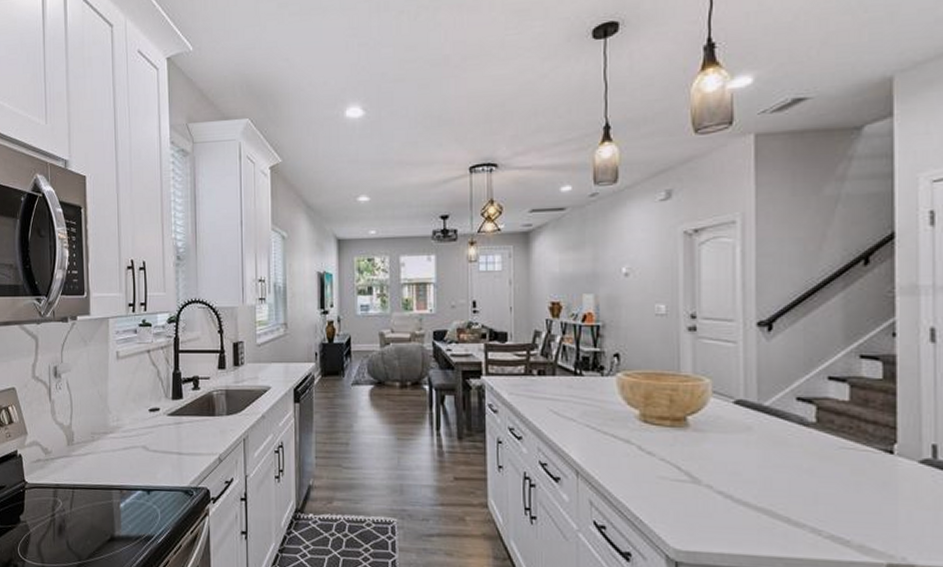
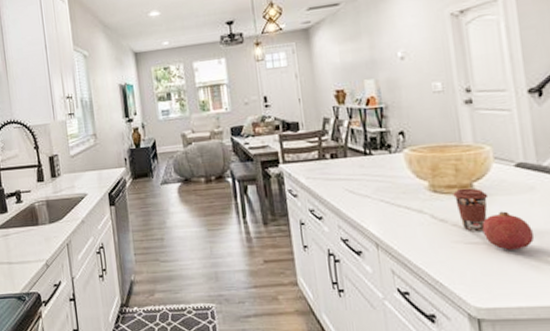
coffee cup: none [664,421,702,470] -> present [453,188,489,232]
fruit: none [691,449,746,492] -> present [482,211,535,250]

